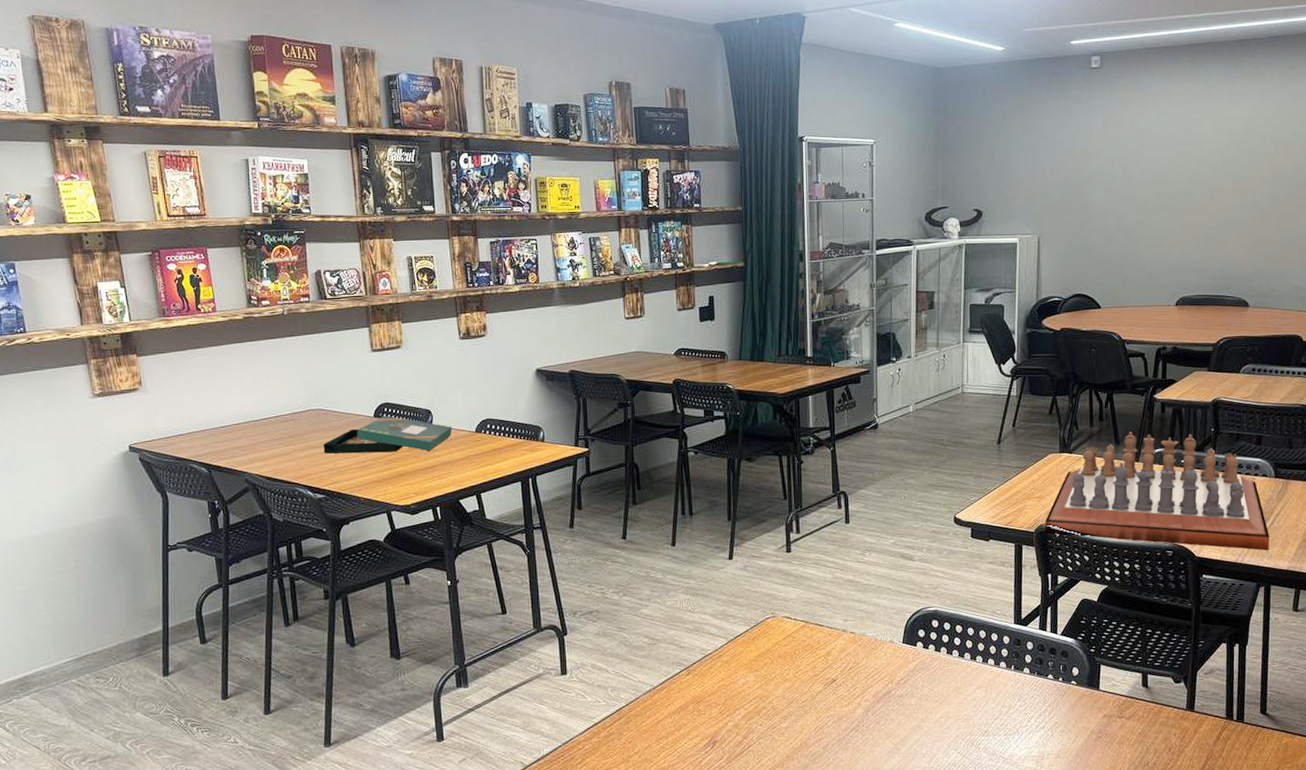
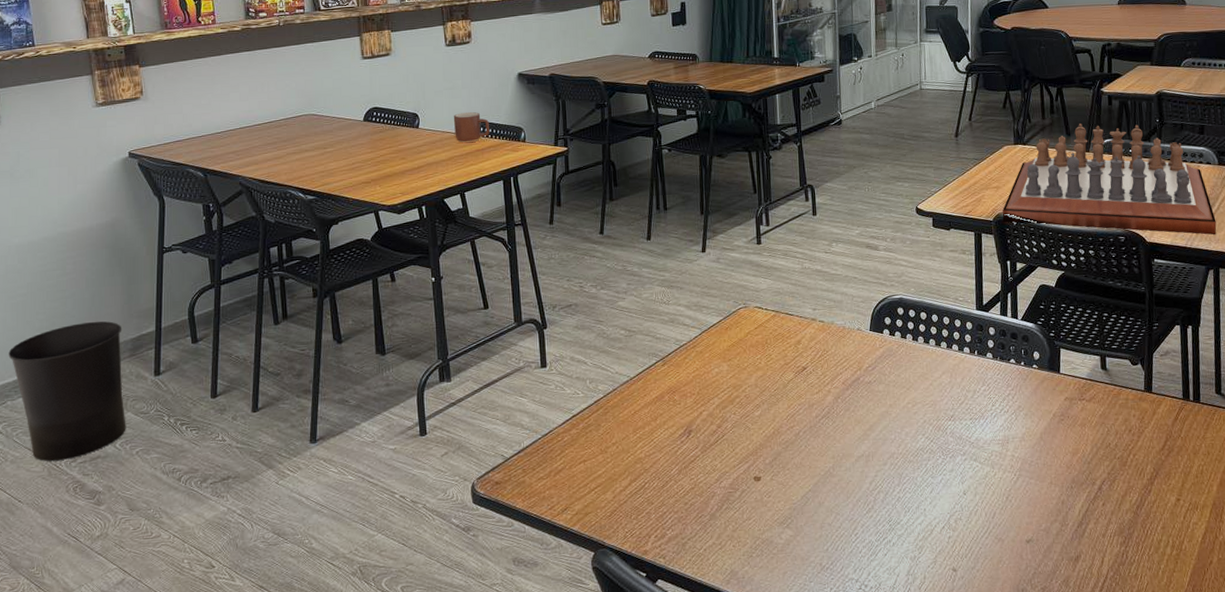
waste bin: none [12,619,136,760] -> present [8,321,126,461]
board game: present [323,415,453,454] -> none [314,119,439,157]
mug: none [468,409,507,442] -> present [453,112,490,144]

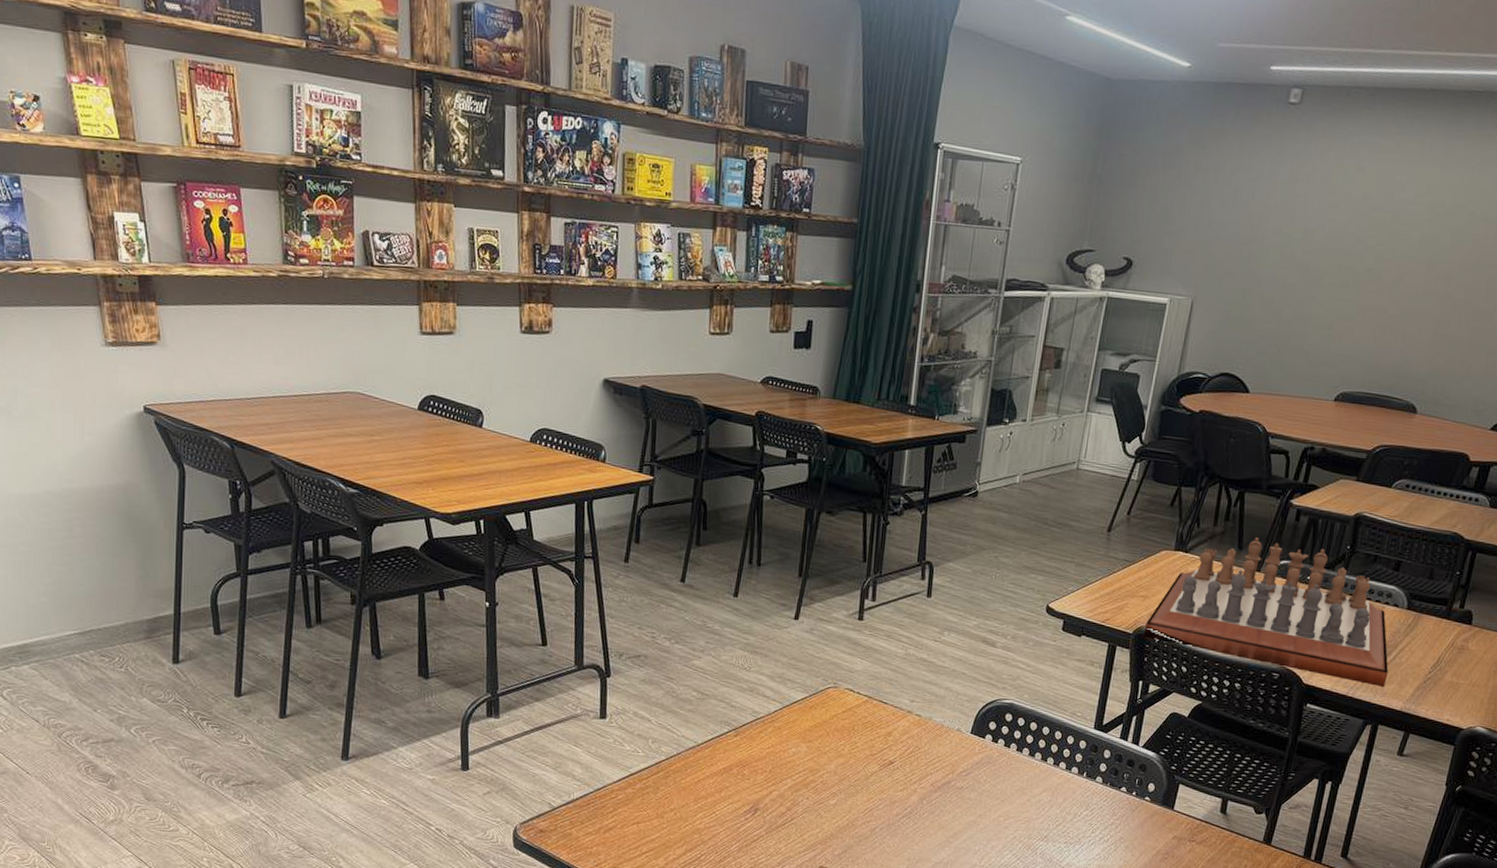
waste bin: present [8,321,126,461] -> none [11,593,142,738]
mug: present [453,112,490,144] -> none [523,417,566,455]

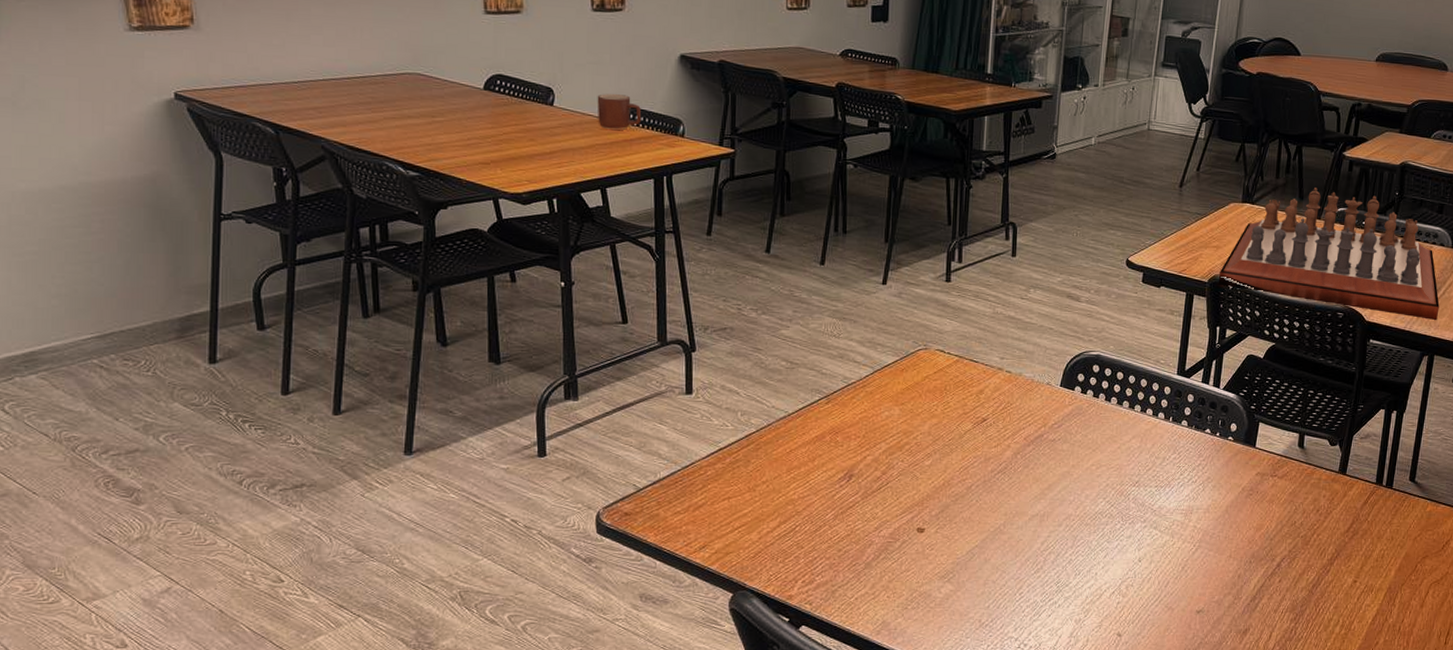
mug: none [523,417,566,455] -> present [597,93,642,131]

